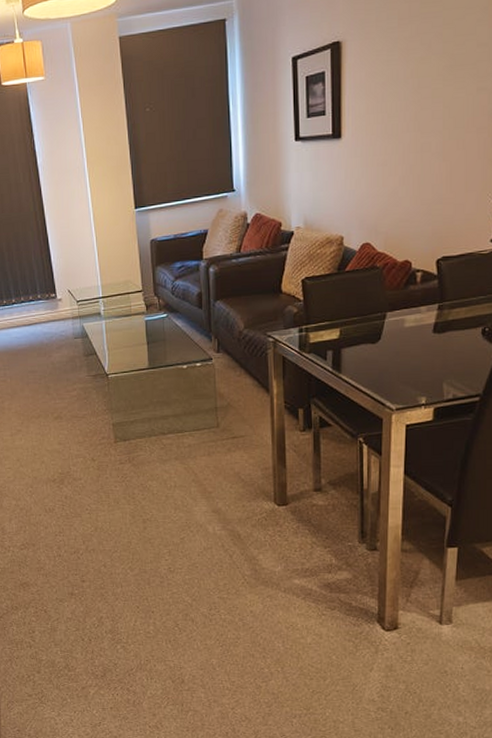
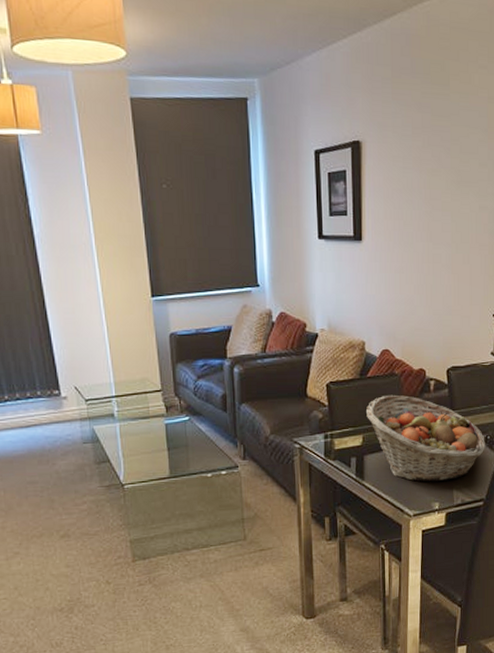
fruit basket: none [344,288,483,376] -> present [366,394,485,482]

